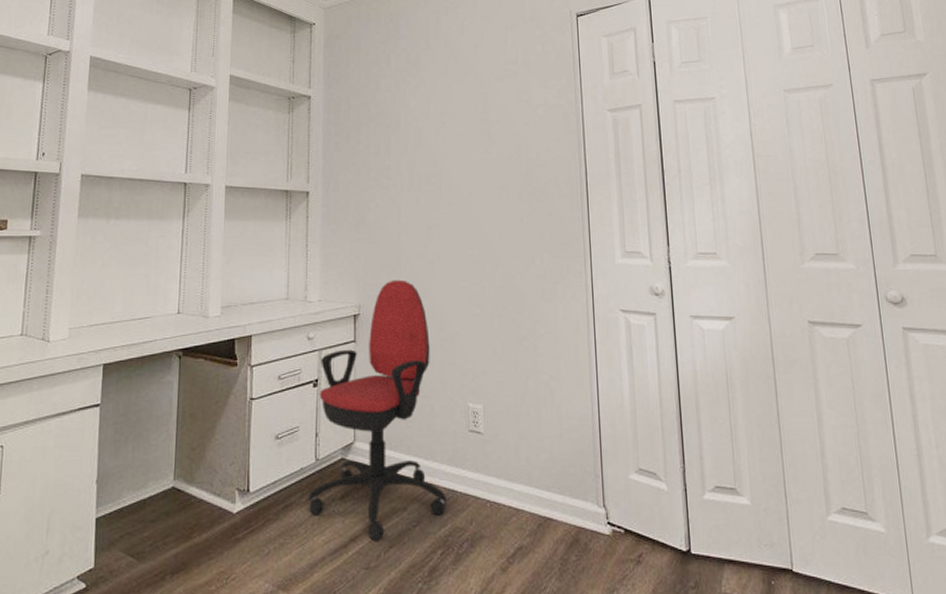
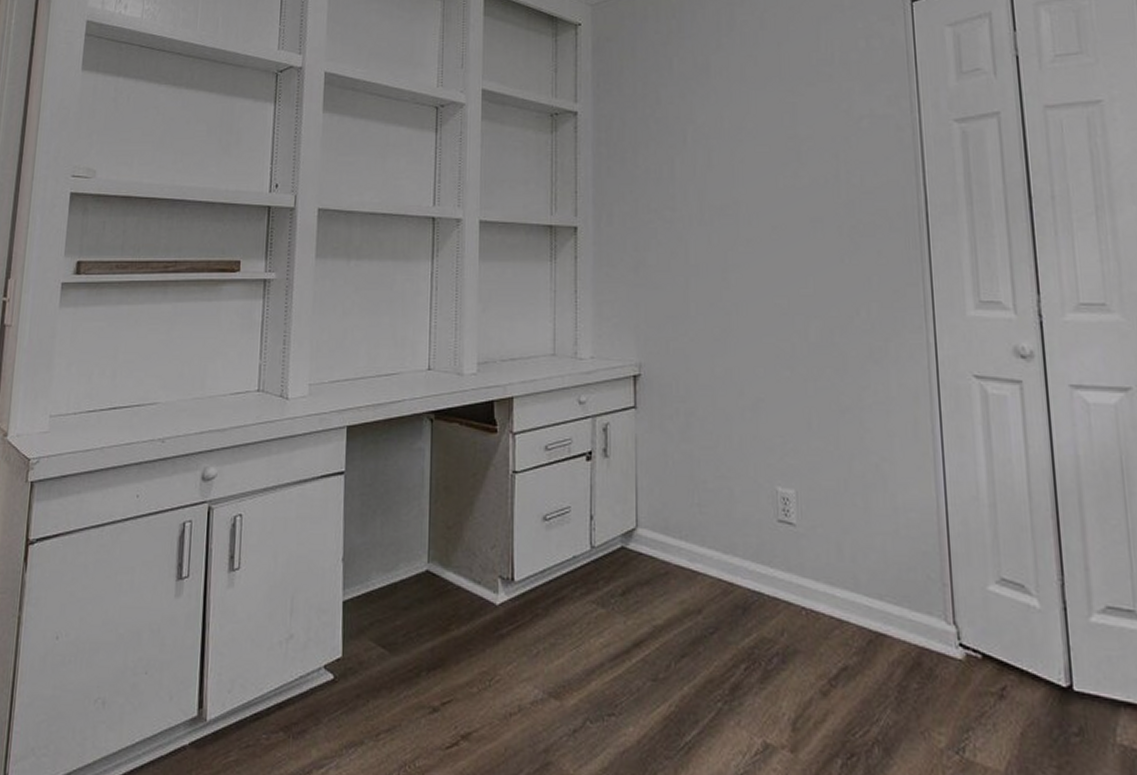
office chair: present [308,279,447,541] -> none [582,333,751,648]

